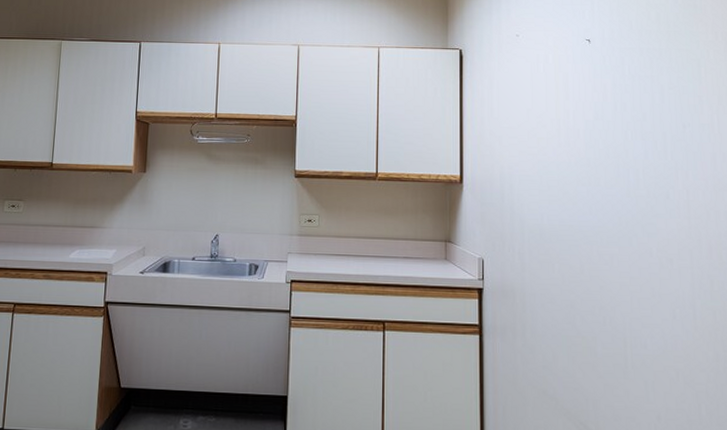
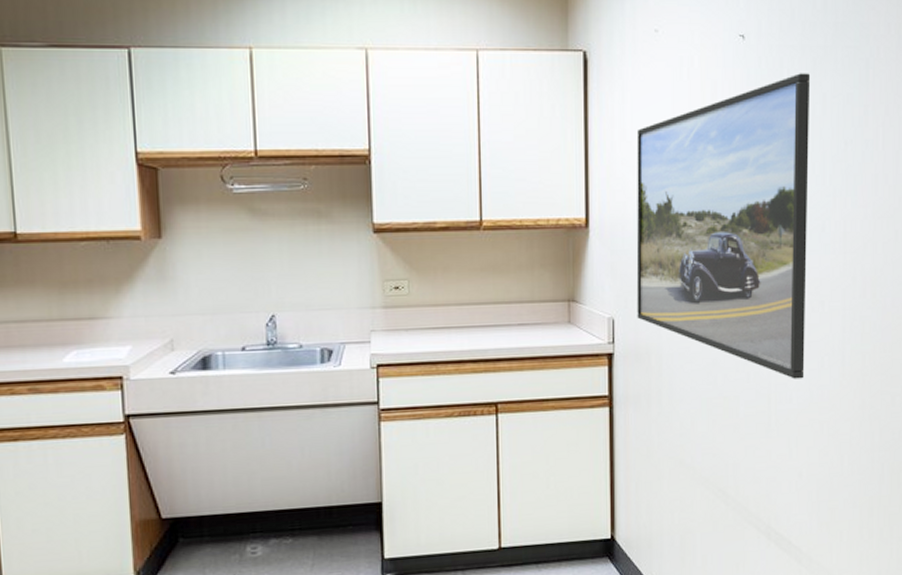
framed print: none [502,69,658,327] -> present [636,73,811,379]

